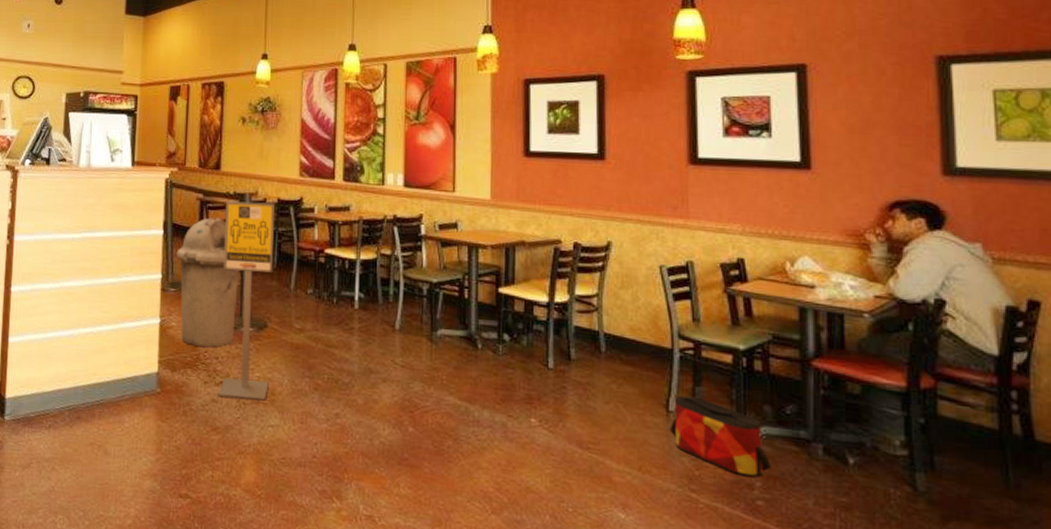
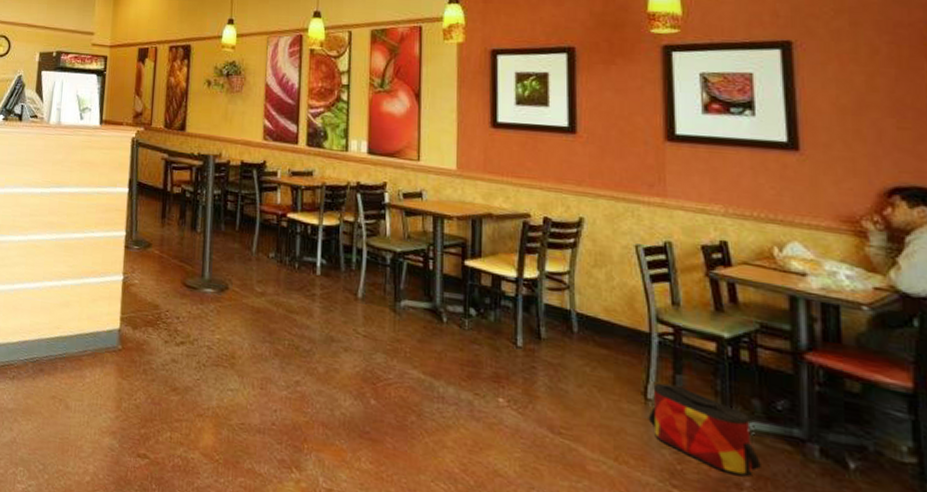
trash can: present [176,217,239,347] -> none [141,177,202,307]
sign stand: present [218,200,275,401] -> none [178,161,238,364]

